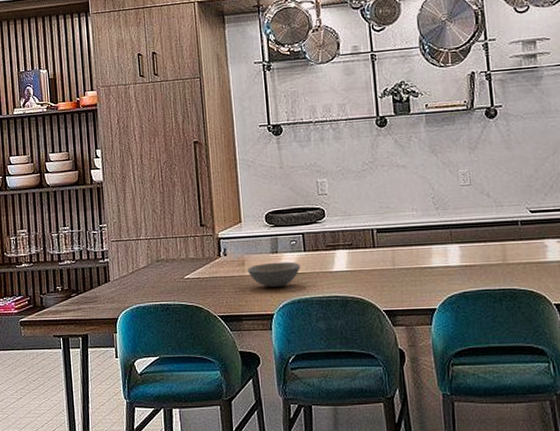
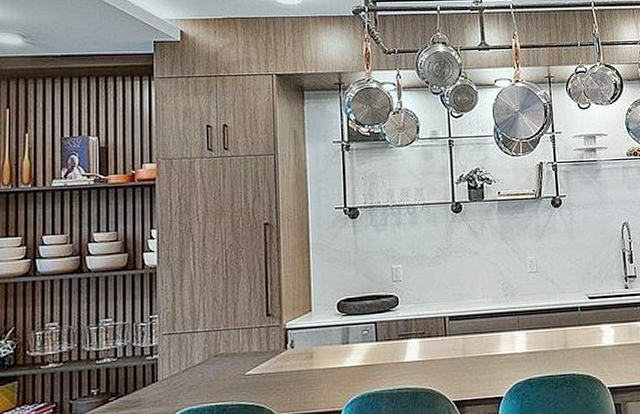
soup bowl: present [247,261,301,287] -> none [316,352,372,381]

